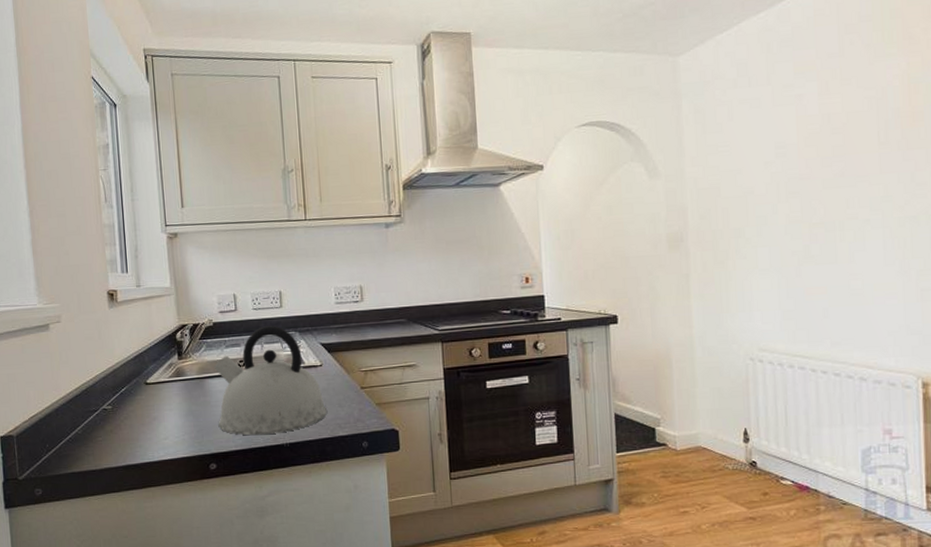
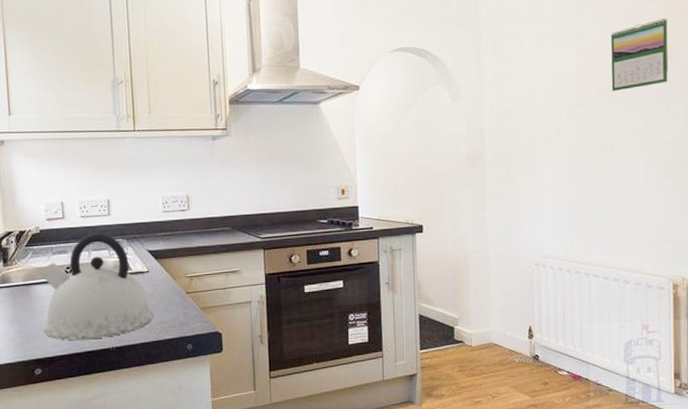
calendar: none [838,73,912,161] -> present [611,17,669,91]

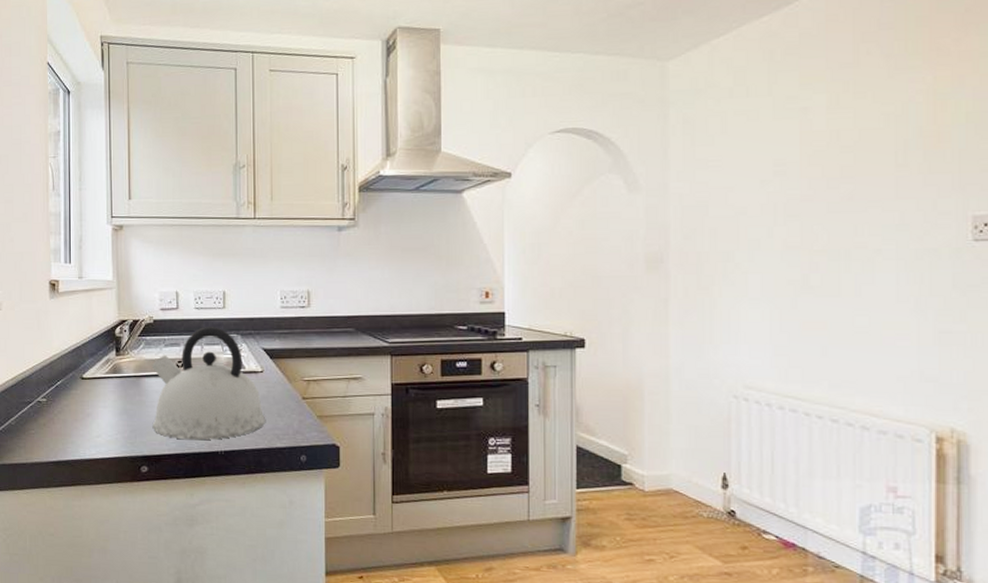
calendar: present [611,17,669,91] -> none [850,88,935,183]

